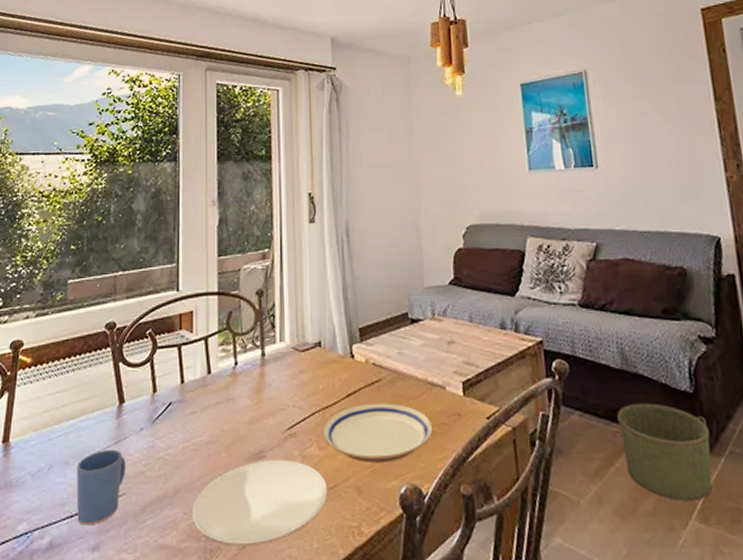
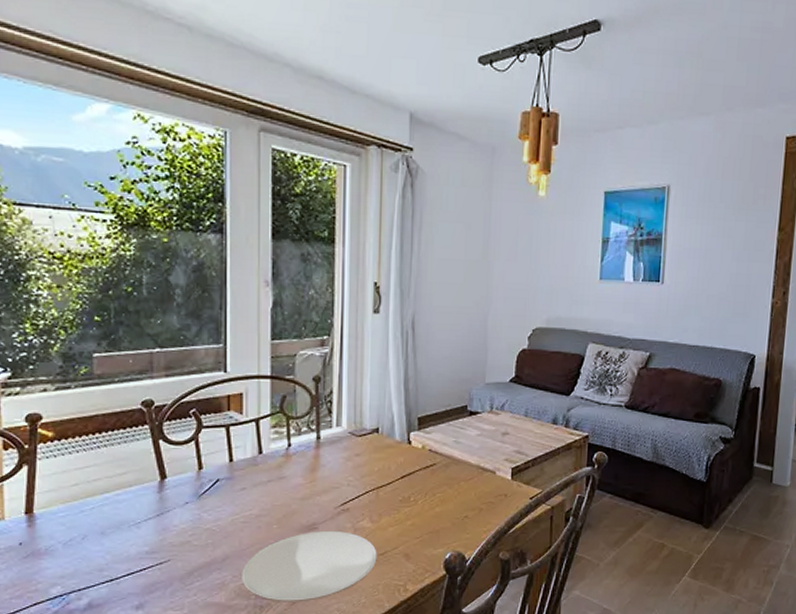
mug: present [76,449,126,526] -> none [114,520,170,588]
plate: present [324,403,433,462] -> none [377,484,480,533]
basket: present [617,403,713,500] -> none [641,489,712,562]

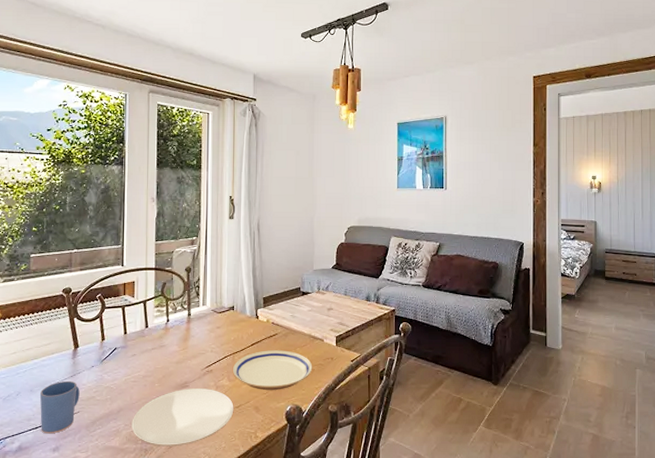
mug: none [114,520,170,588] -> present [39,380,80,434]
plate: none [377,484,480,533] -> present [233,350,313,390]

